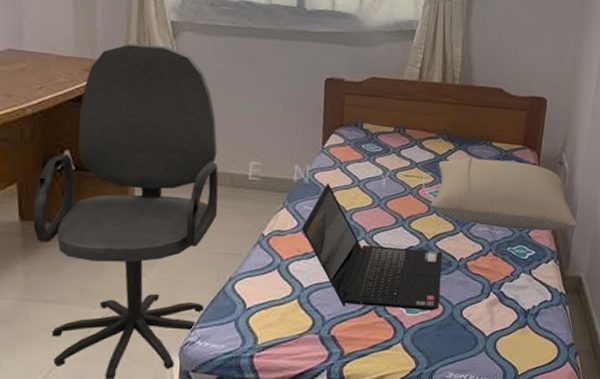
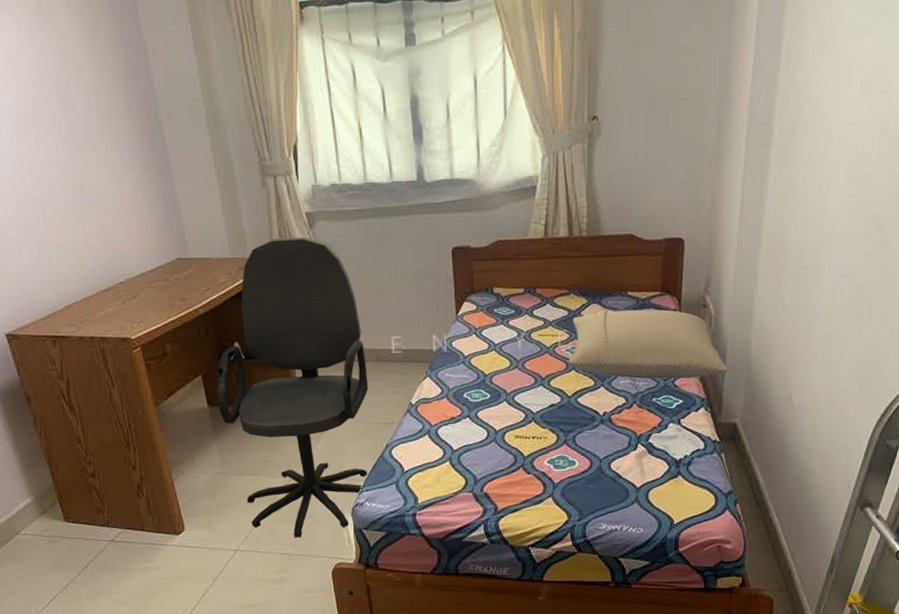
laptop computer: present [302,183,443,311] -> none [446,349,586,466]

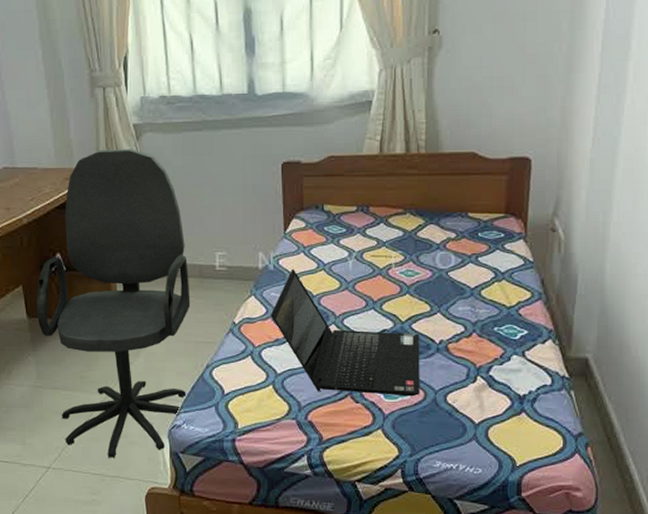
laptop computer: none [446,349,586,466] -> present [271,268,420,397]
pillow: present [568,309,728,379] -> none [402,231,579,307]

